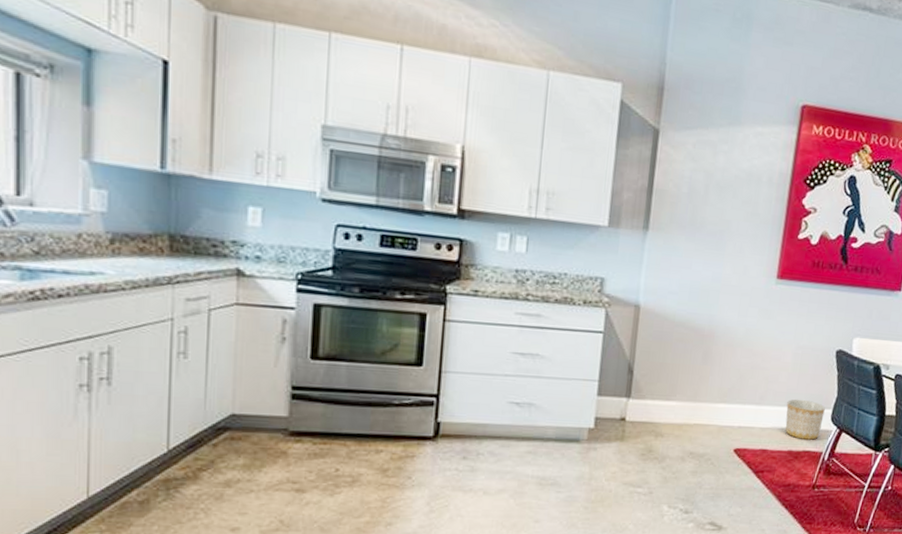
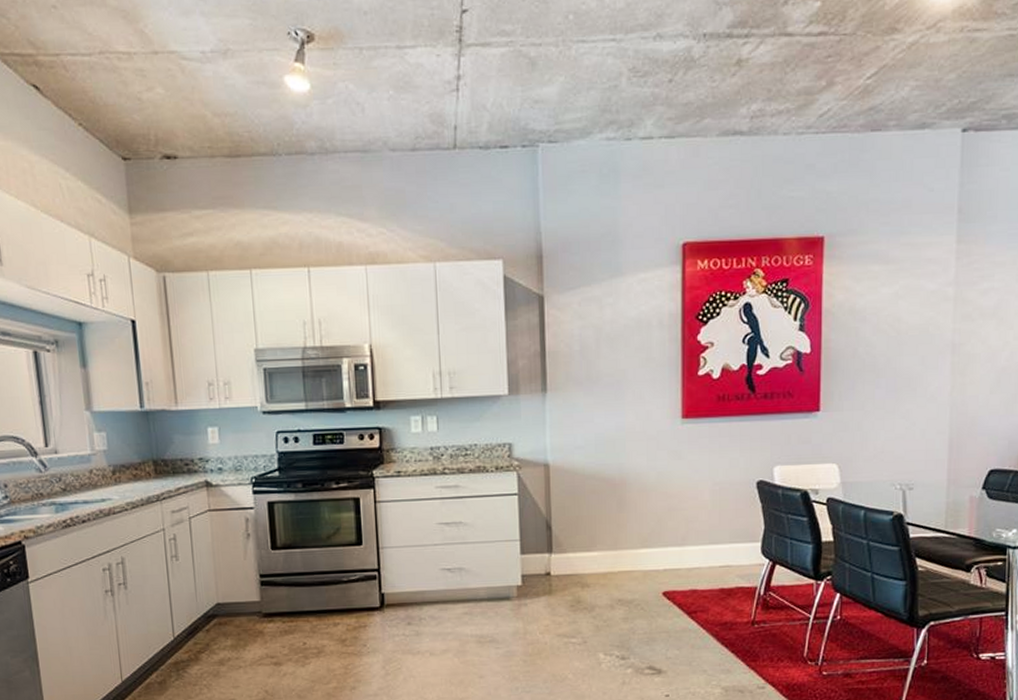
planter: present [785,399,825,440] -> none [711,535,753,576]

